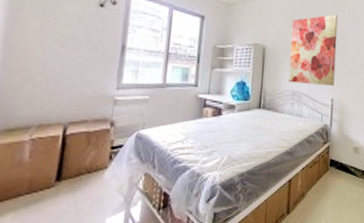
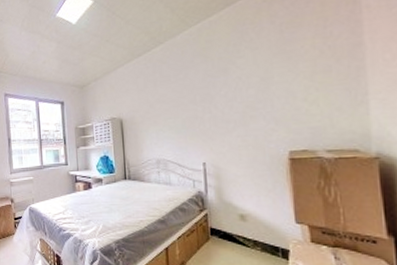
wall art: present [288,14,338,85] -> none [147,68,205,151]

